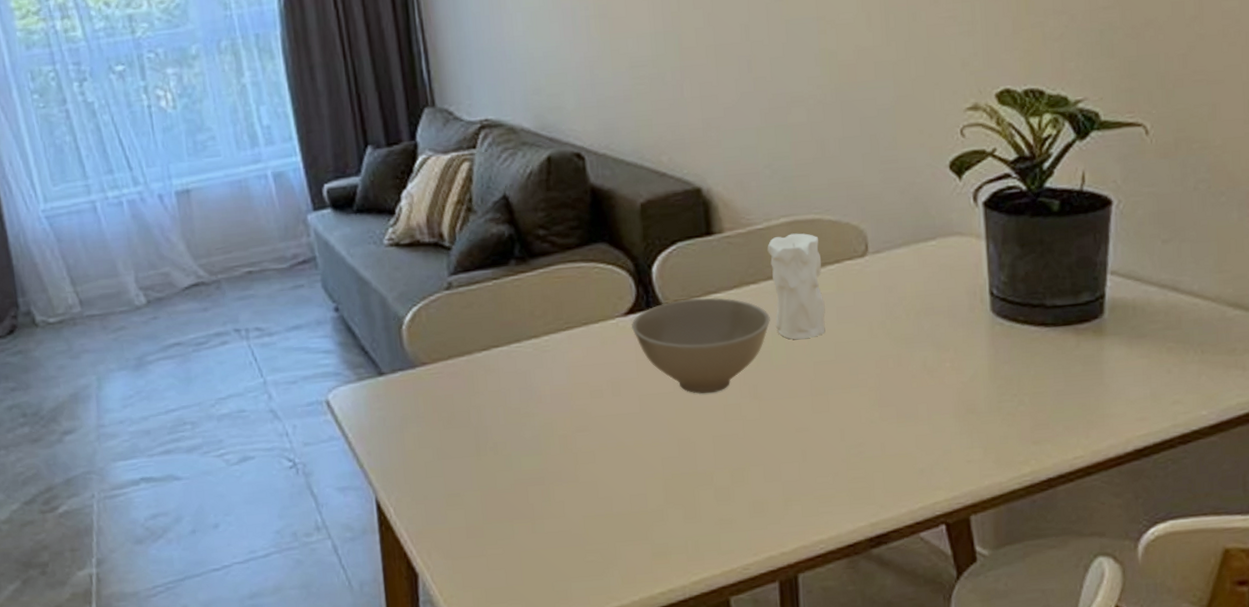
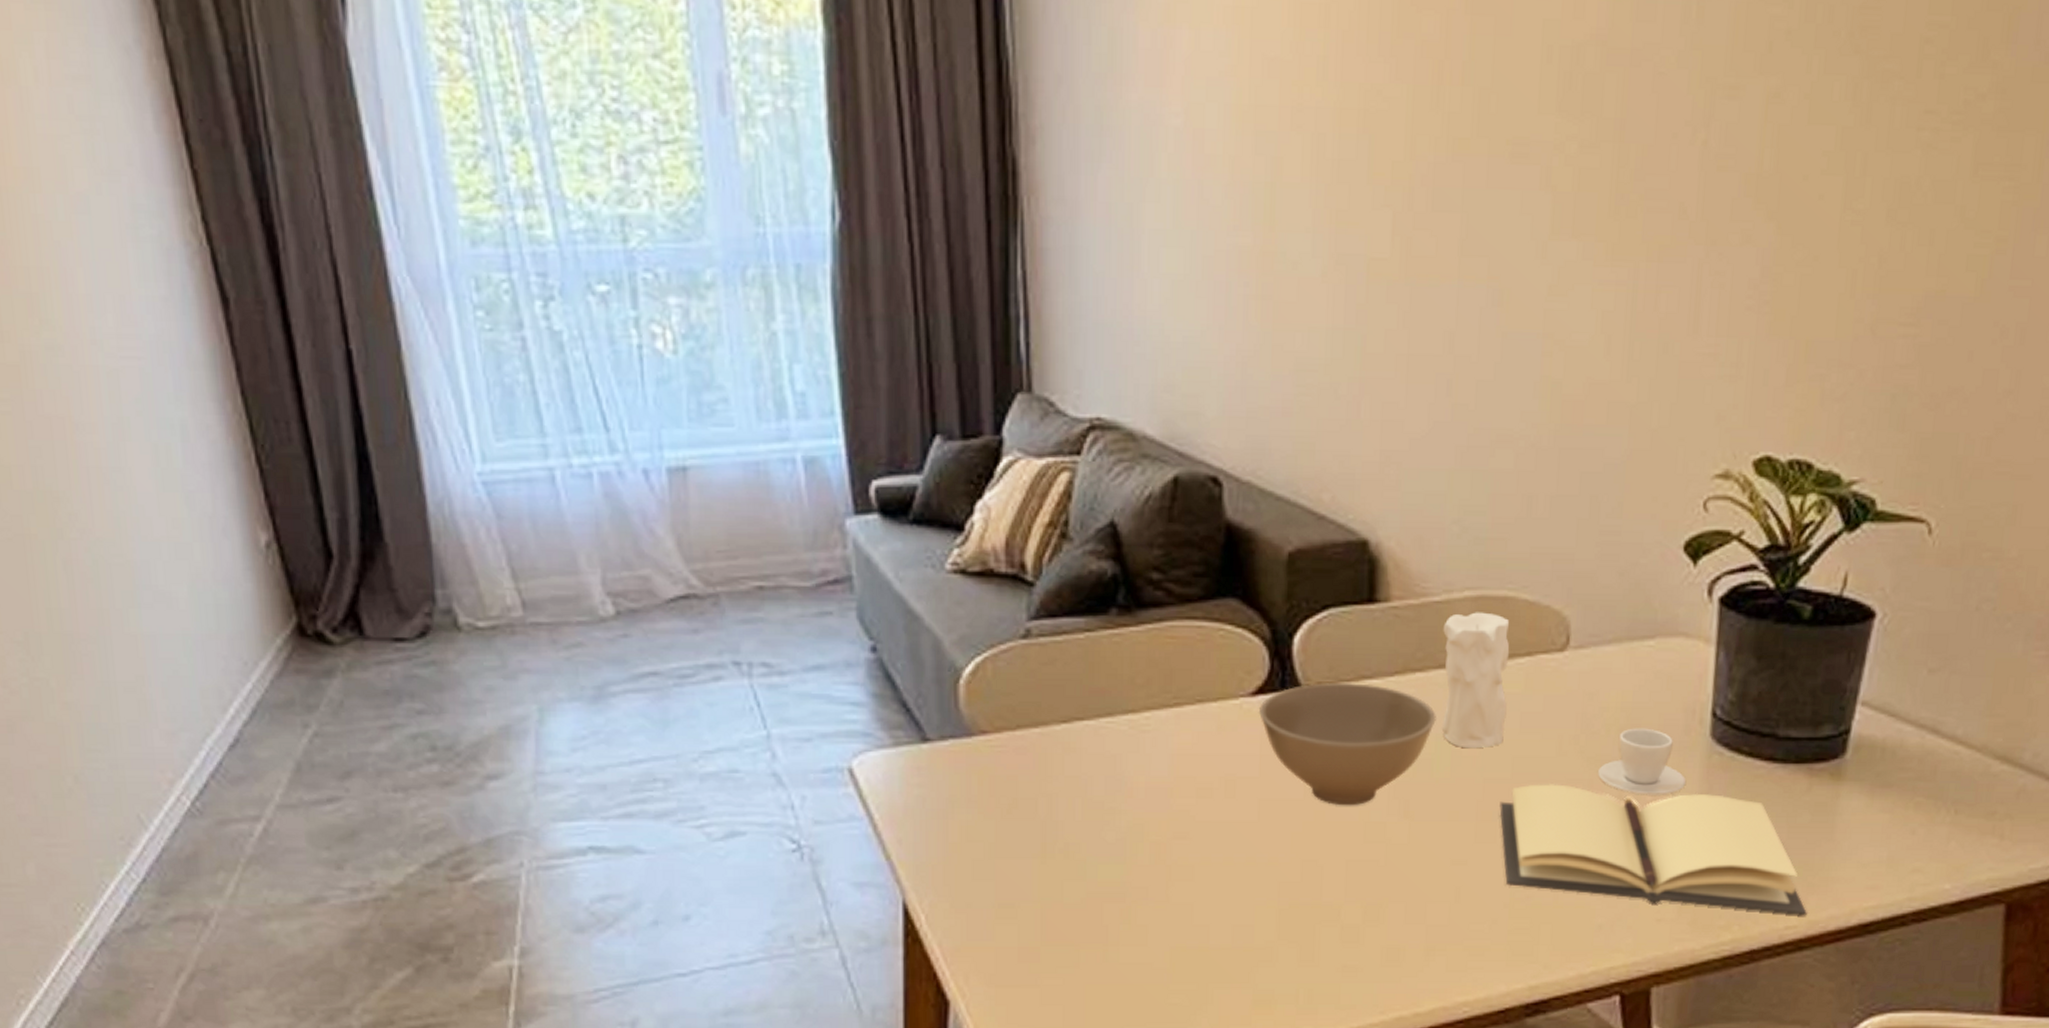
book: none [829,356,1090,448] -> present [1499,782,1807,915]
teacup: none [903,310,977,363] -> present [1597,728,1687,795]

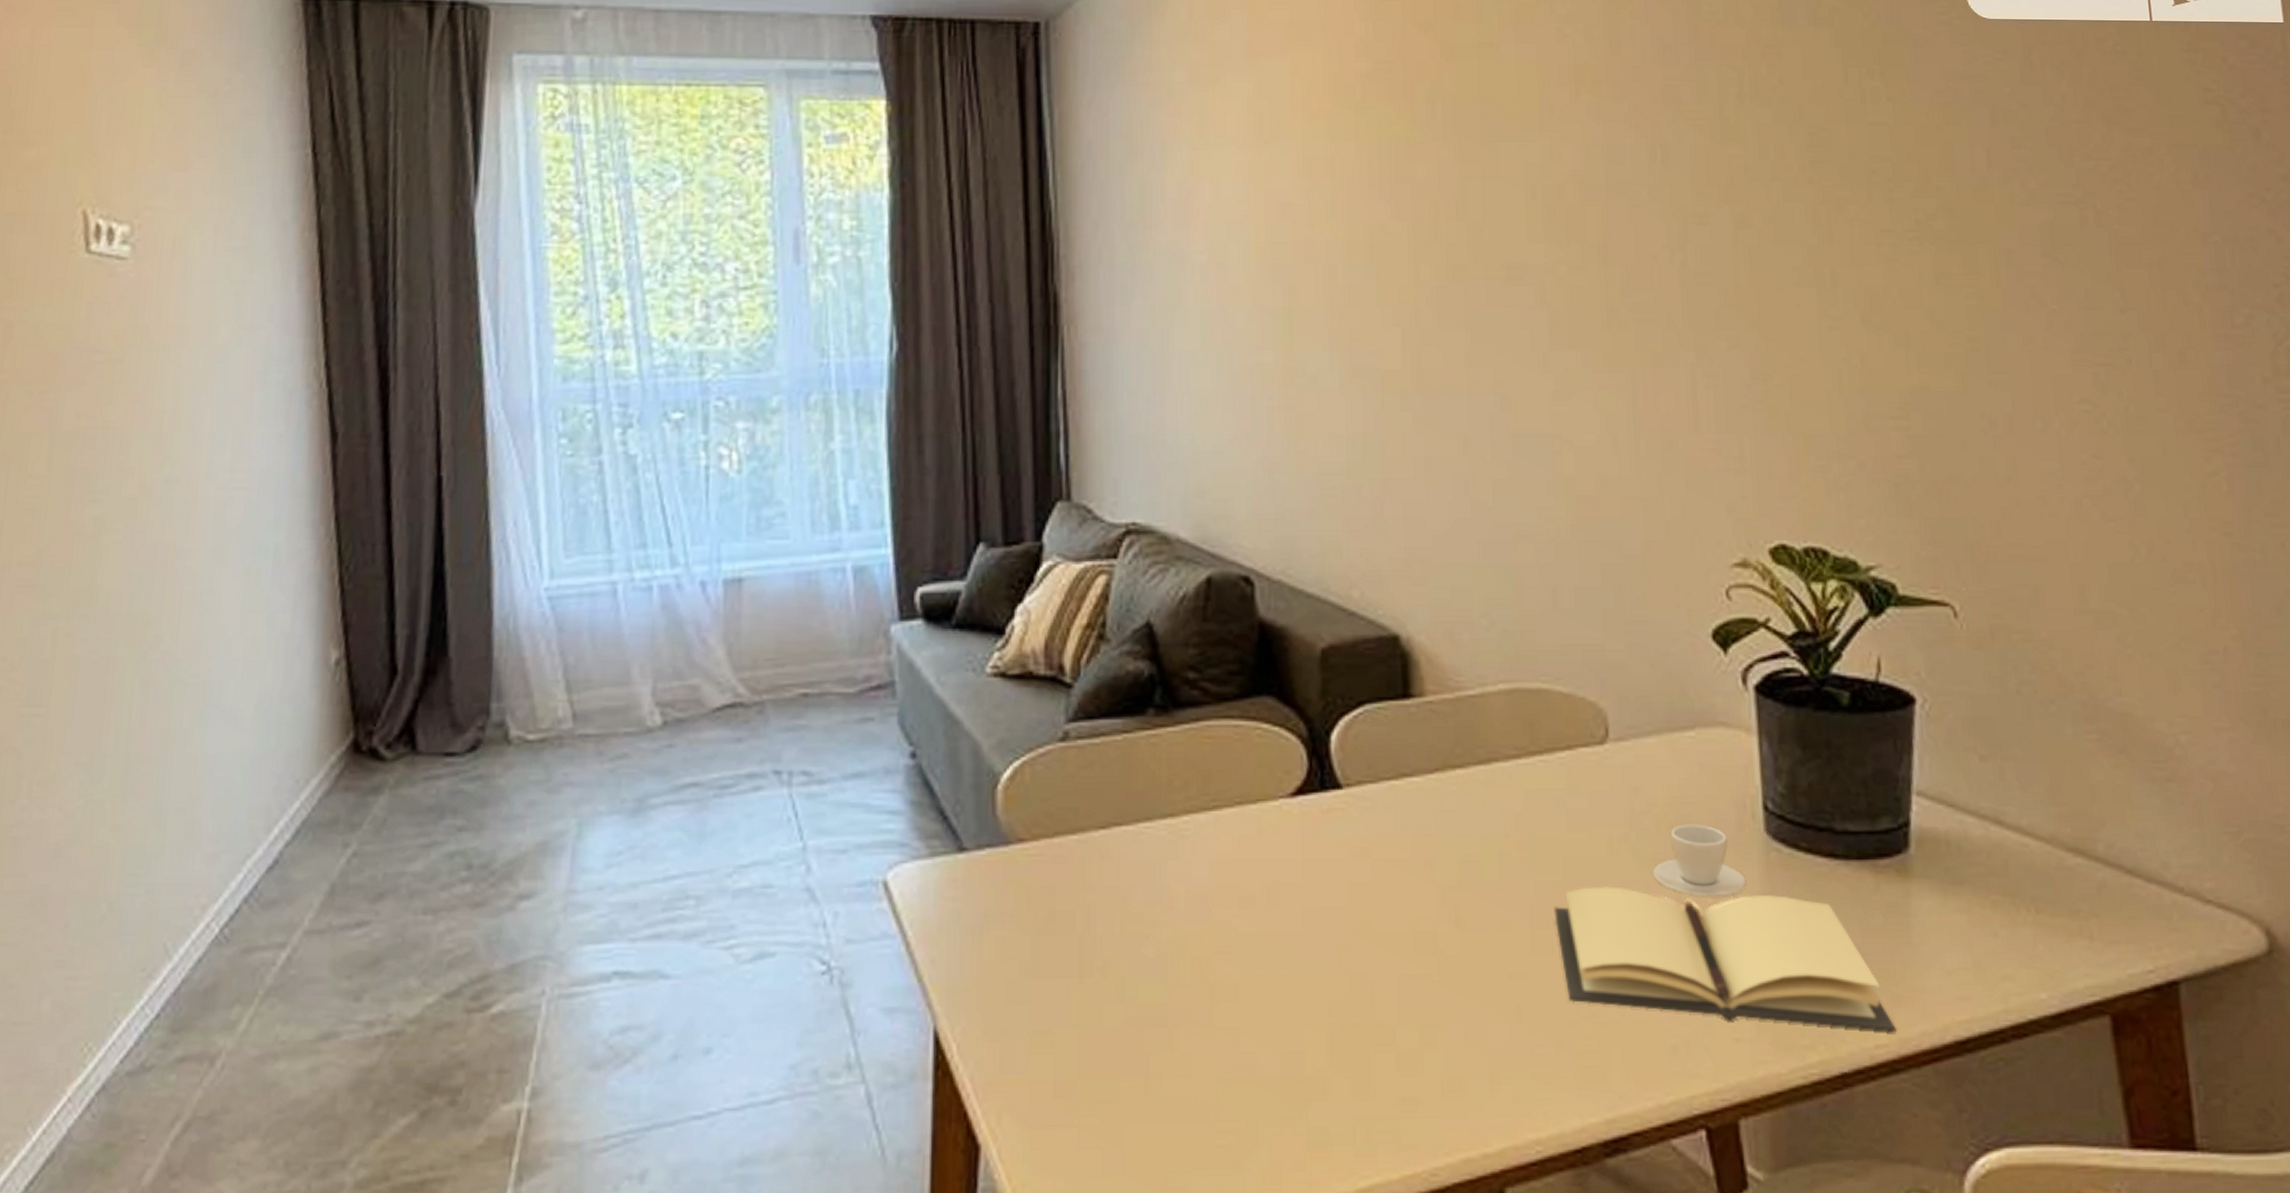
bowl: present [1258,681,1436,805] -> none [1298,780,1480,913]
candle: present [1441,612,1510,749] -> none [1480,705,1552,849]

